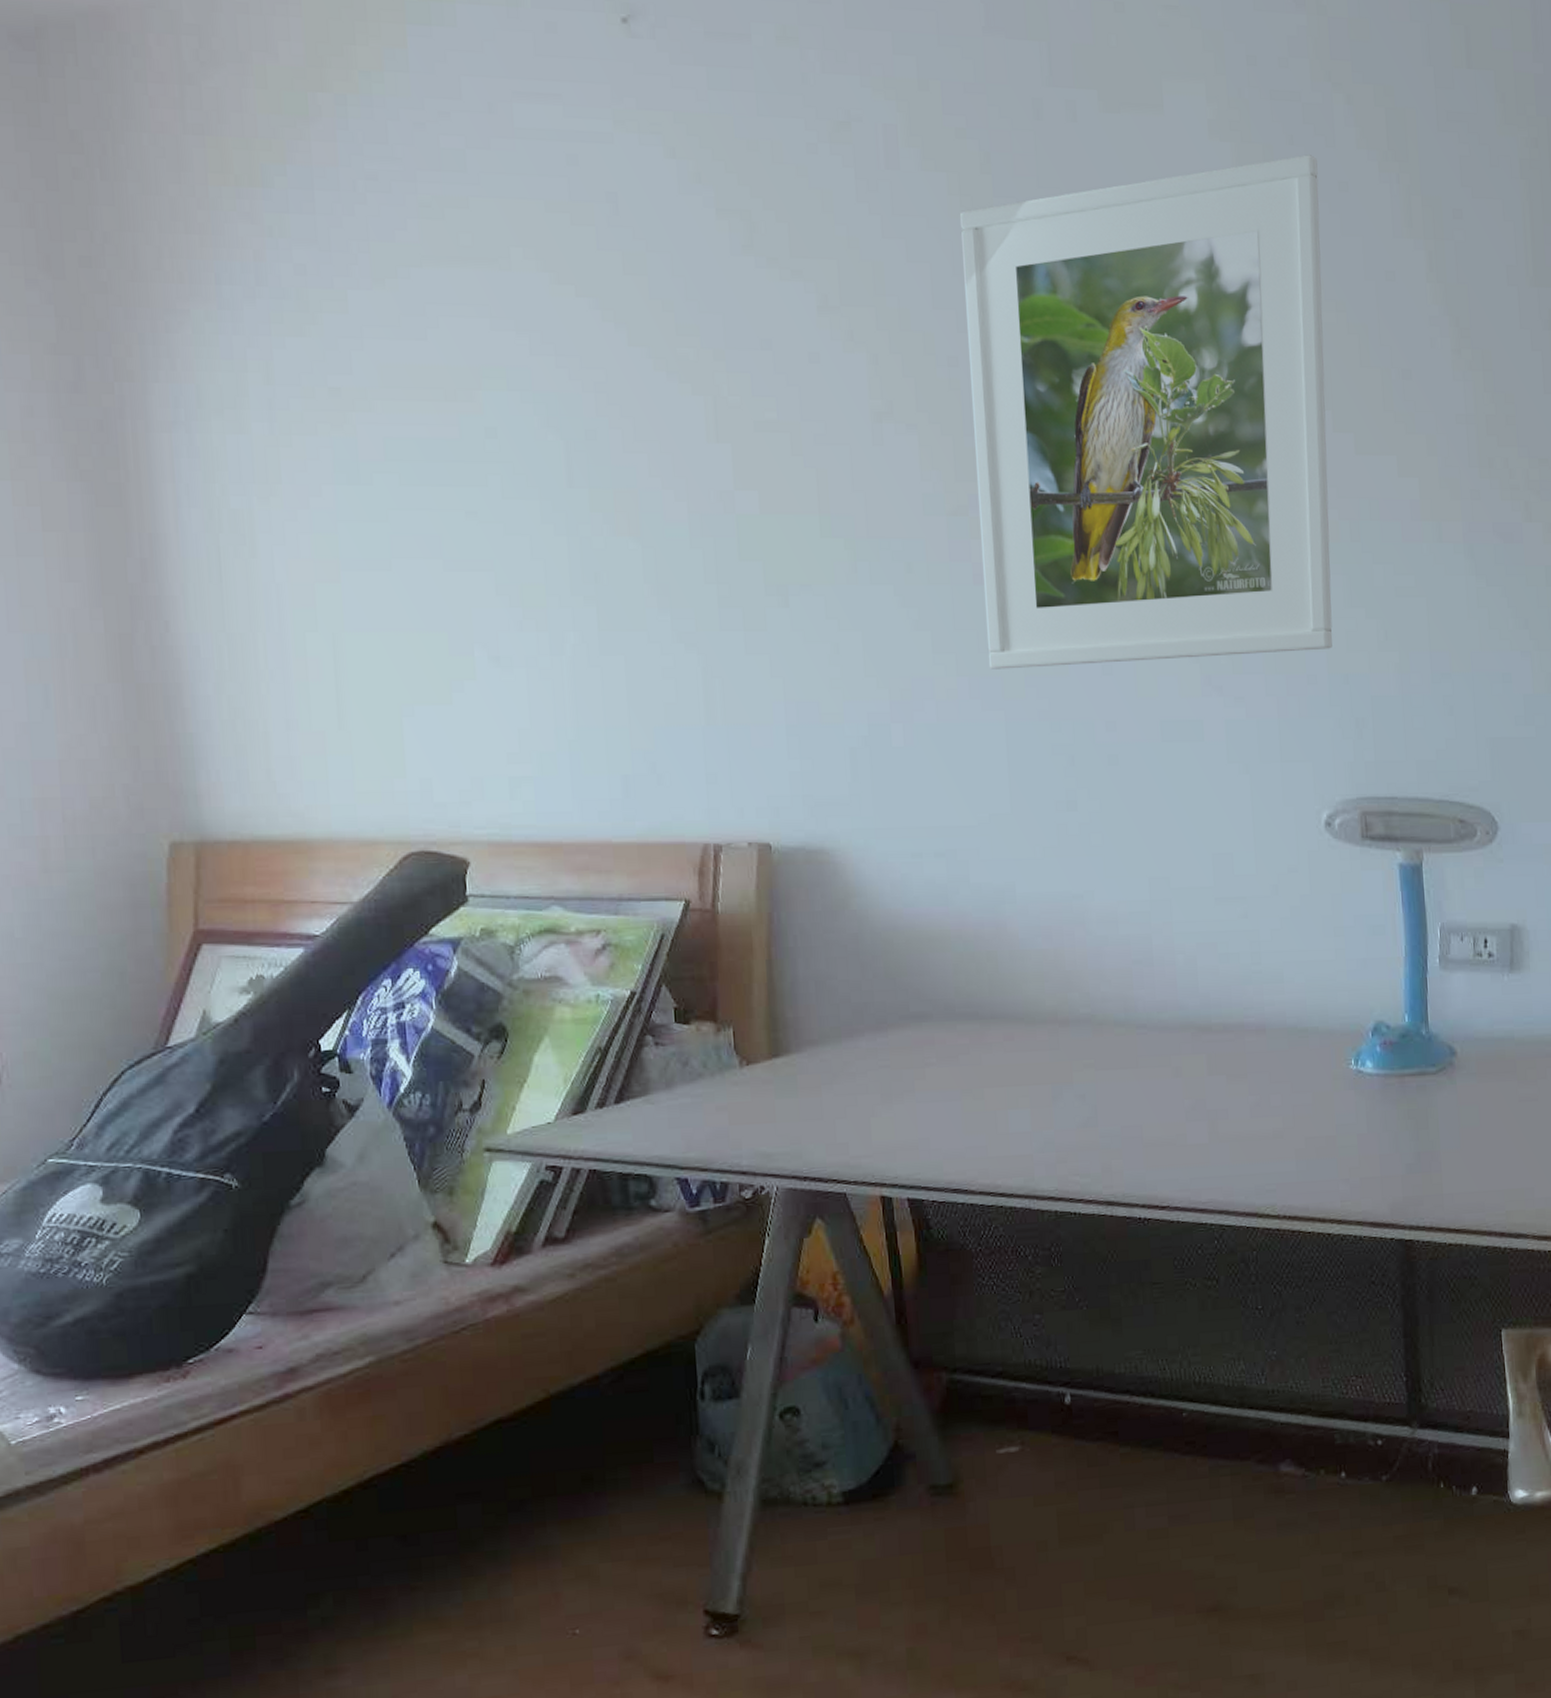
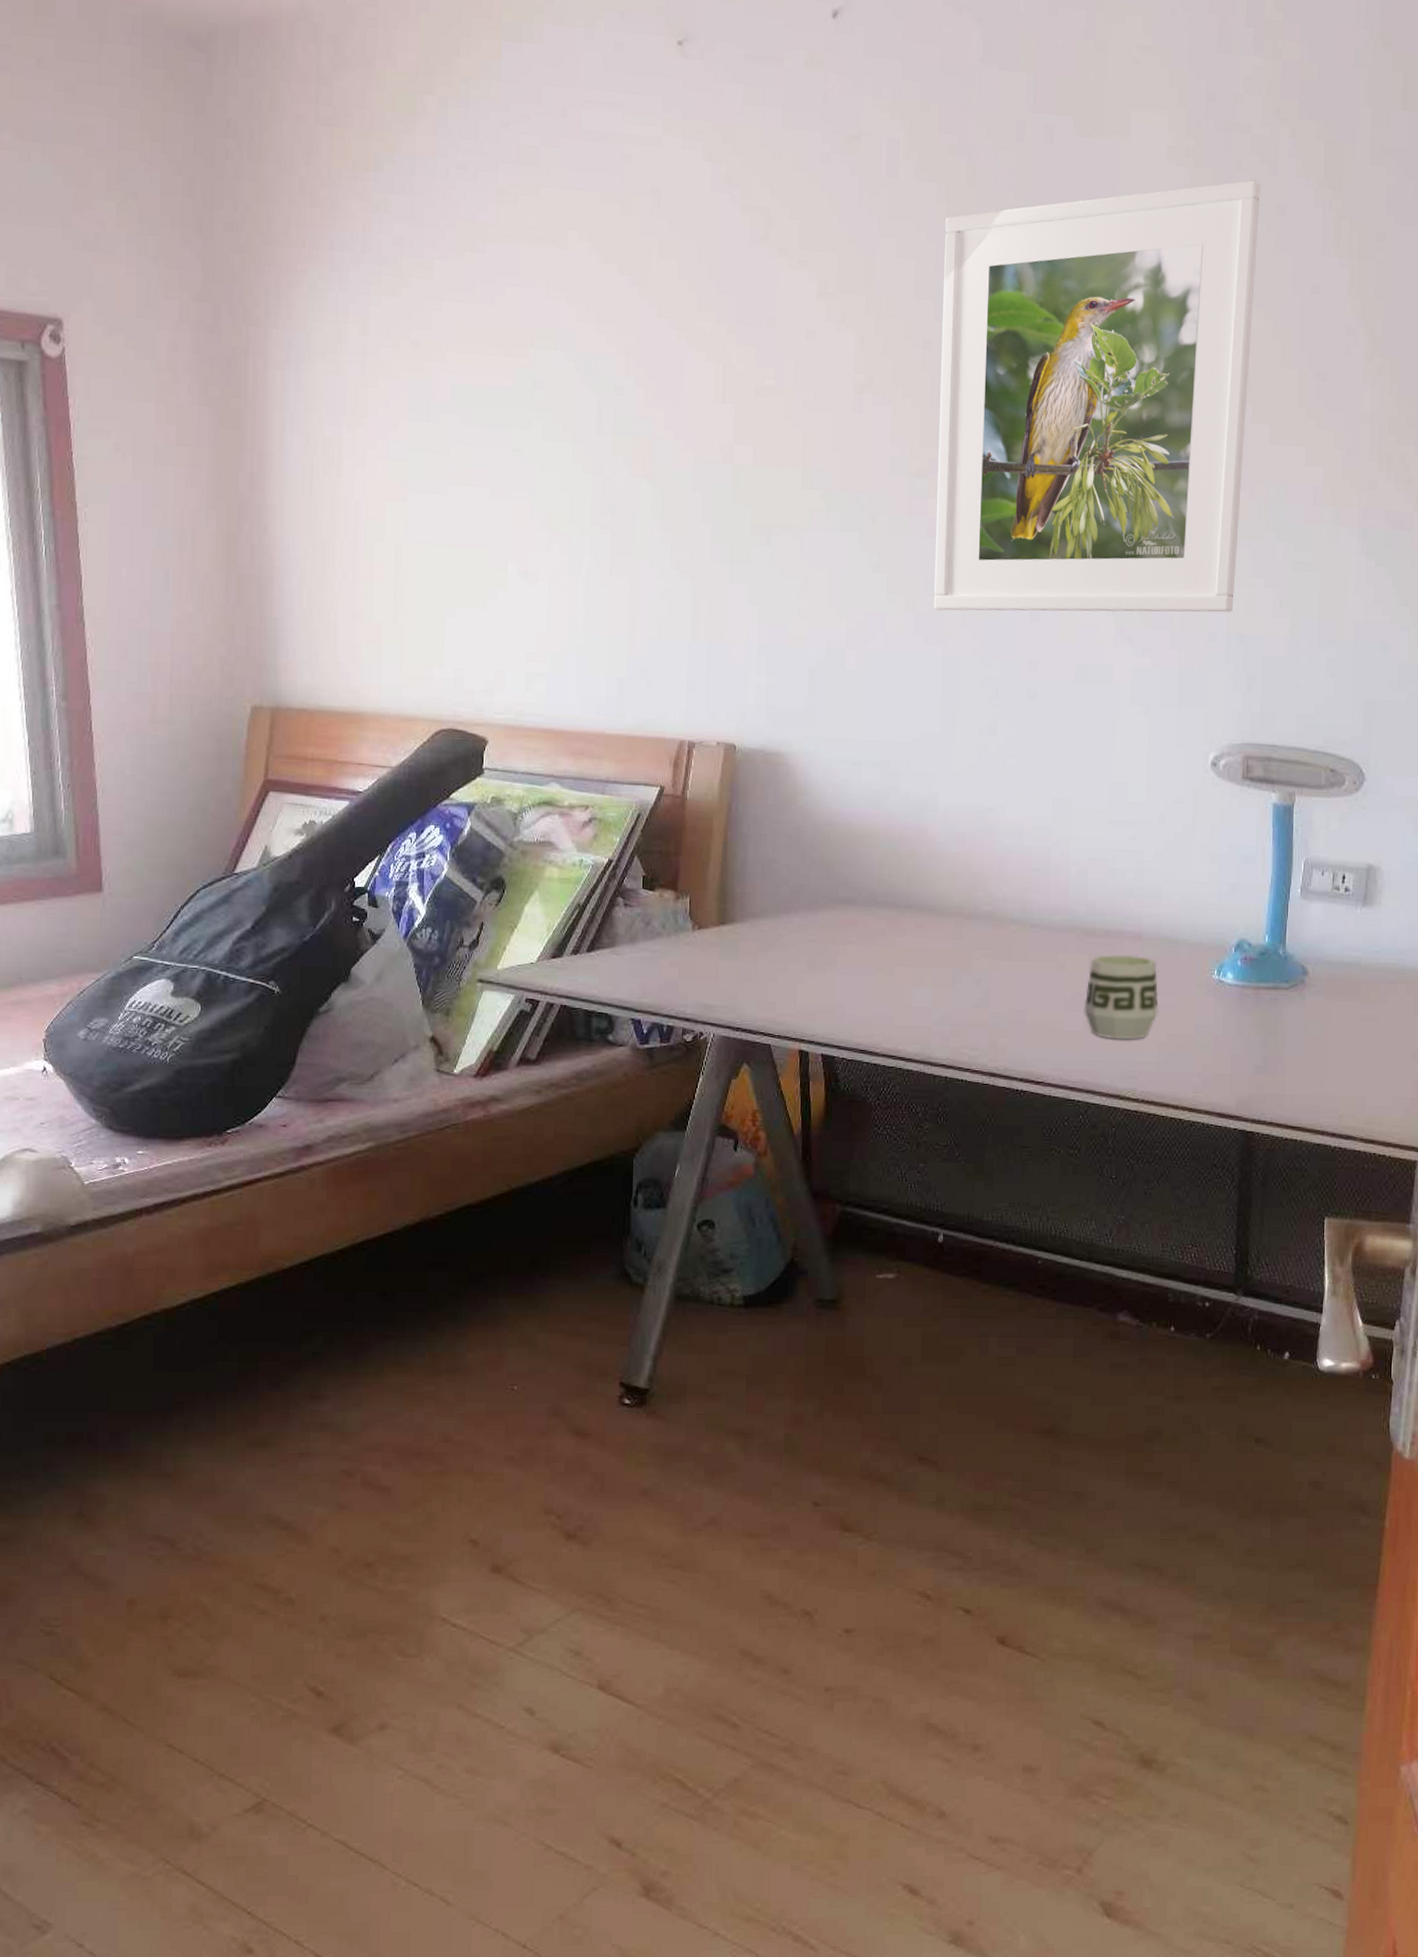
cup: none [1207,1050,1293,1149] -> present [1084,954,1159,1040]

